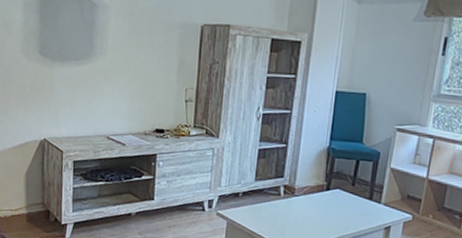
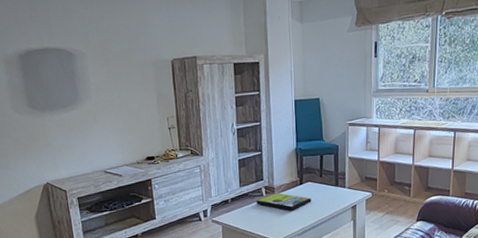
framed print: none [271,195,337,219] -> present [256,193,312,211]

